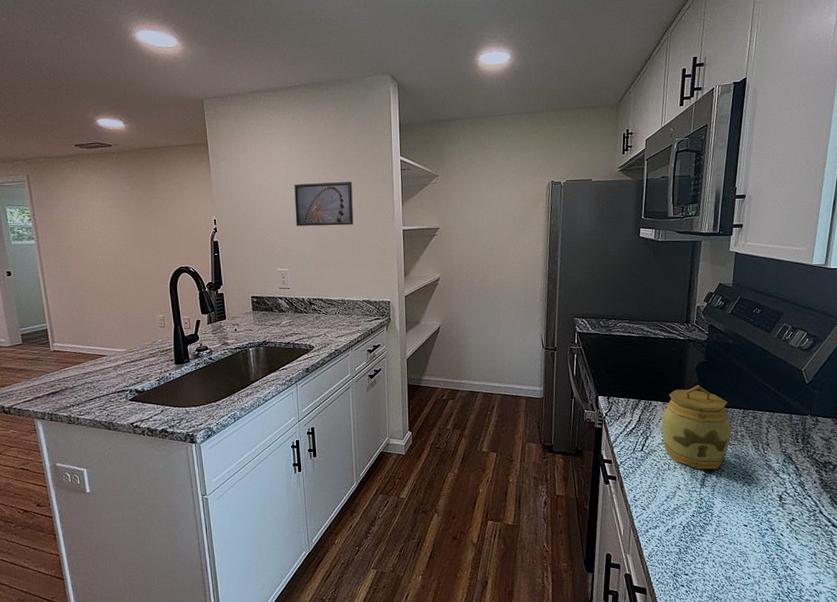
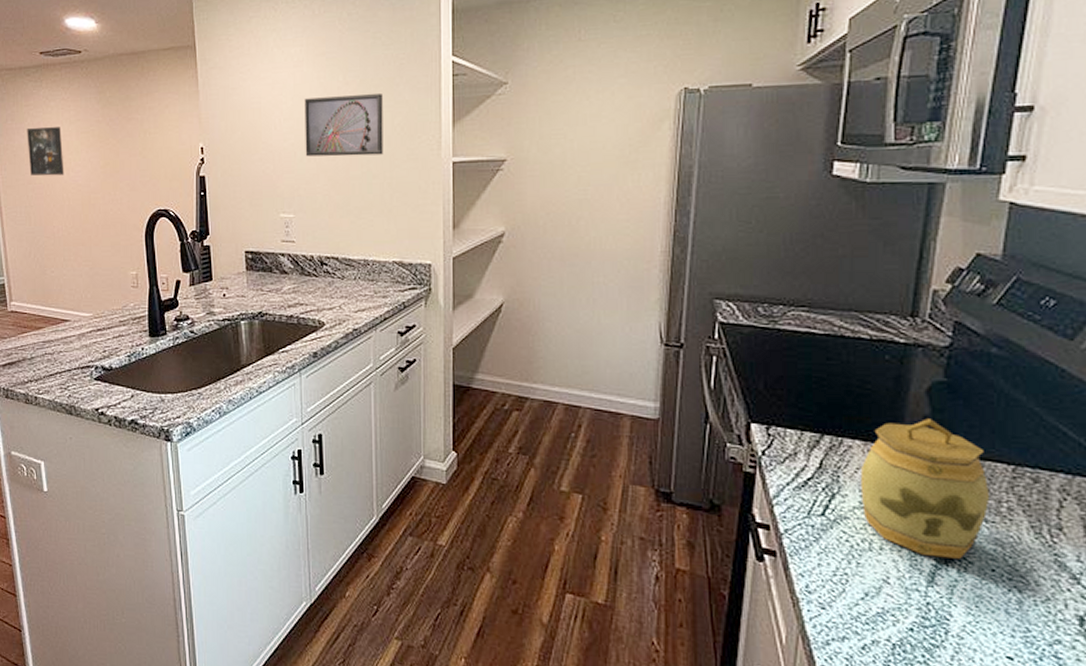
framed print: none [64,203,99,243] -> present [27,126,64,176]

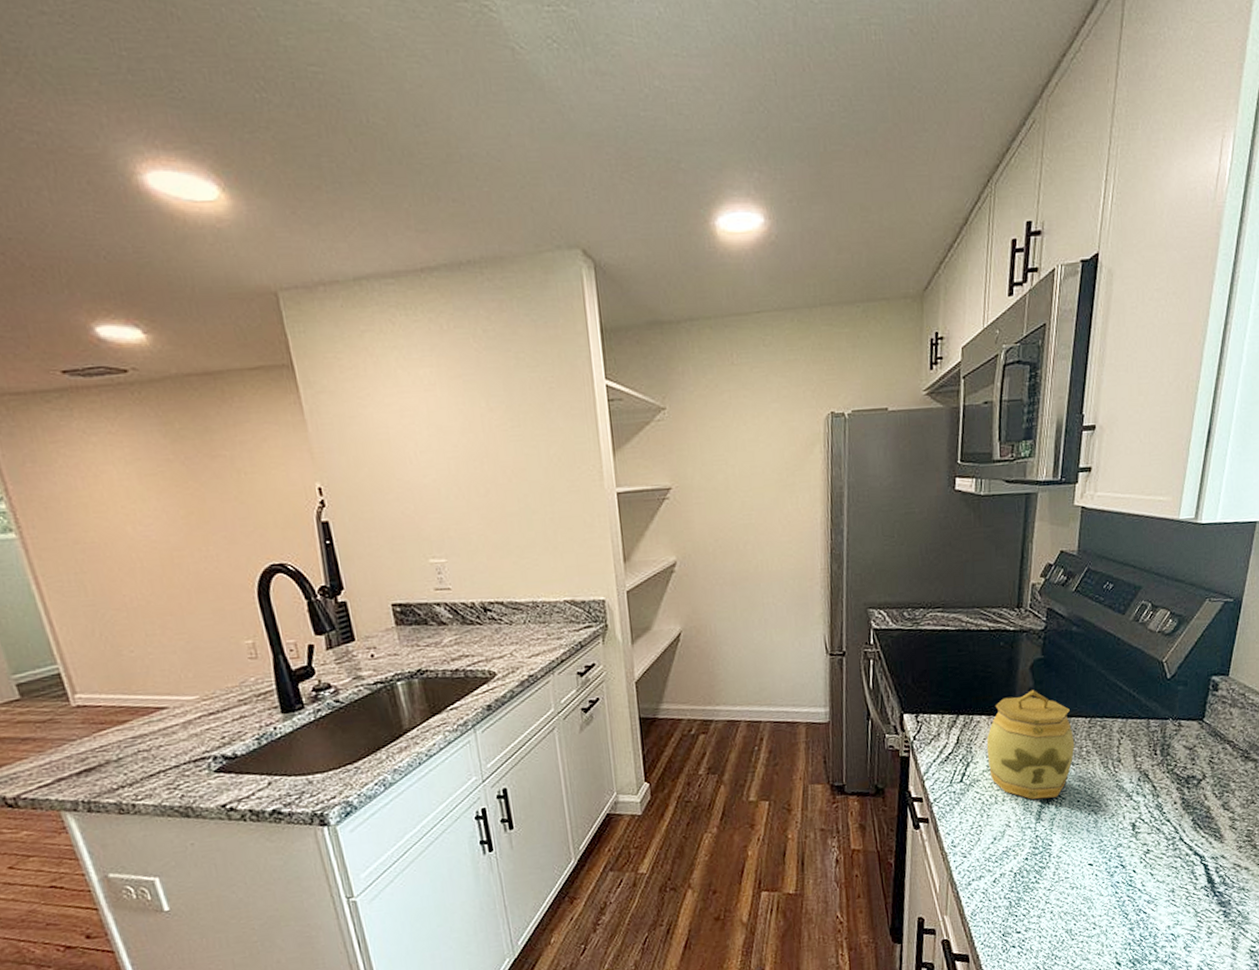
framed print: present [27,126,64,176] -> none [59,468,129,533]
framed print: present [304,92,384,157] -> none [442,420,542,494]

